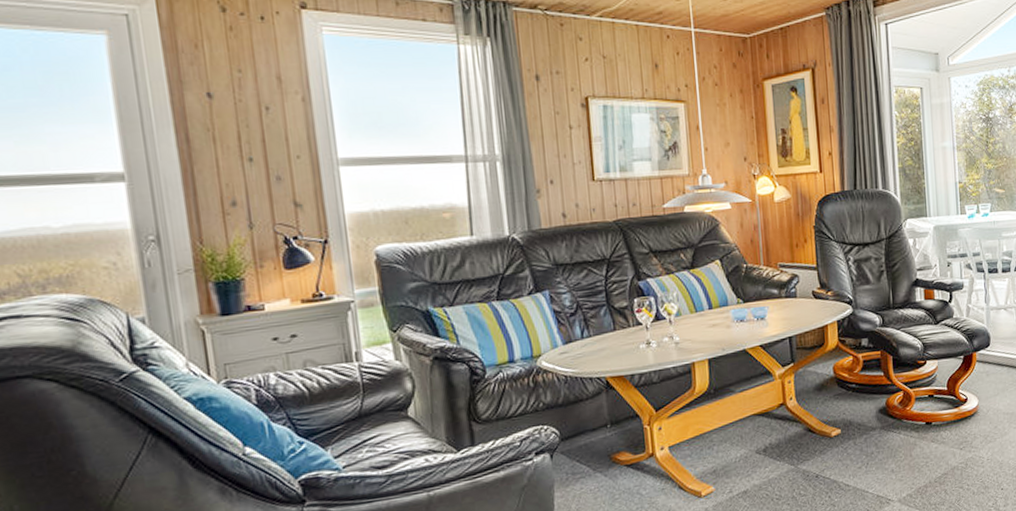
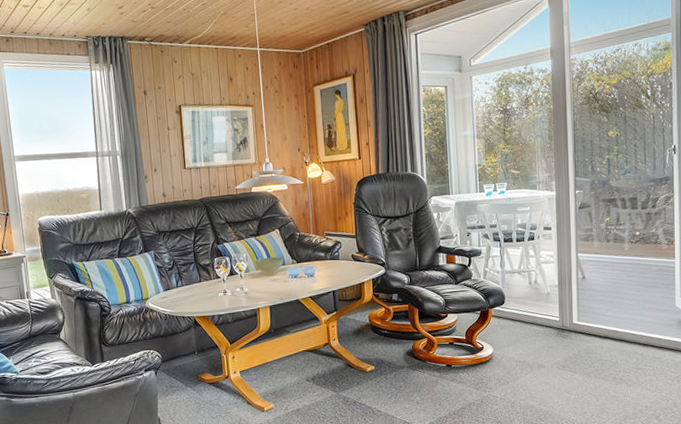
bowl: none [688,295,726,320] -> present [254,256,284,276]

